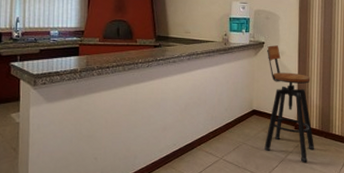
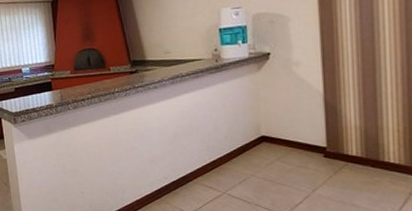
bar stool: present [264,45,315,163] -> none [274,54,357,198]

